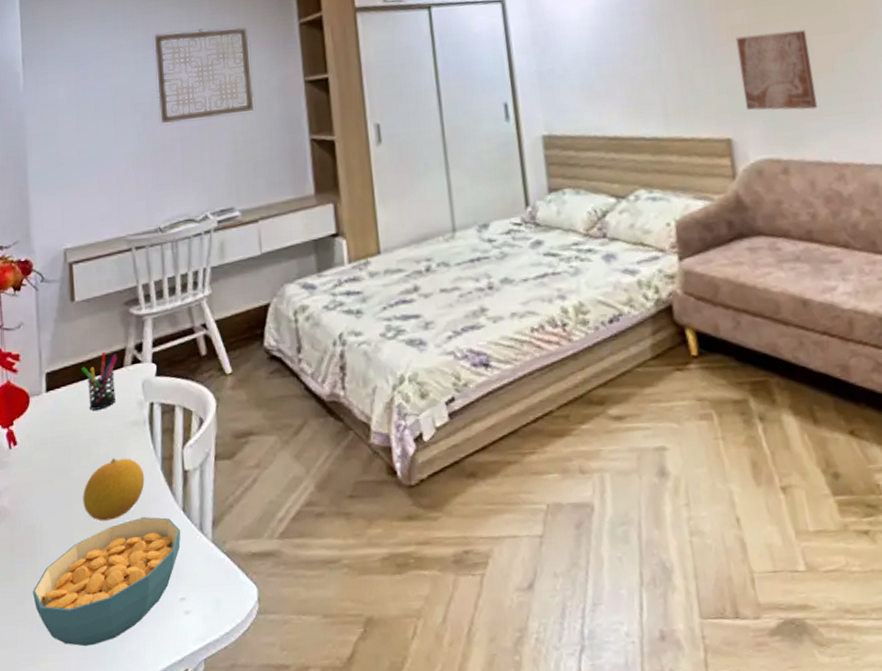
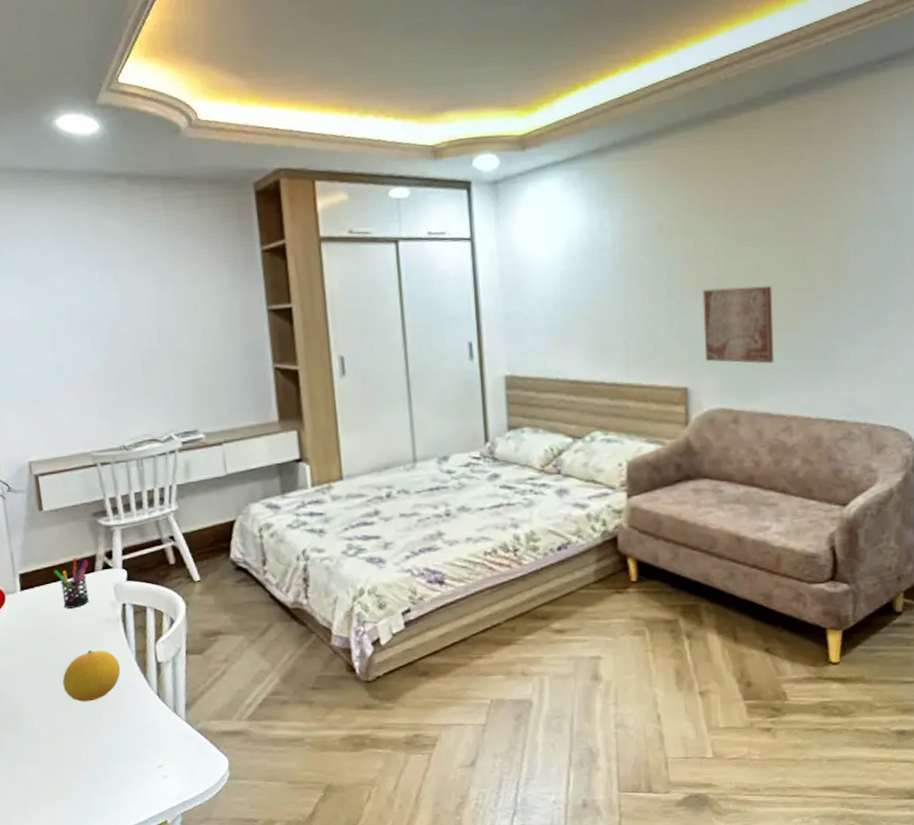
cereal bowl: present [32,517,181,647] -> none [21,700,157,801]
wall art: present [155,27,254,123] -> none [110,249,215,345]

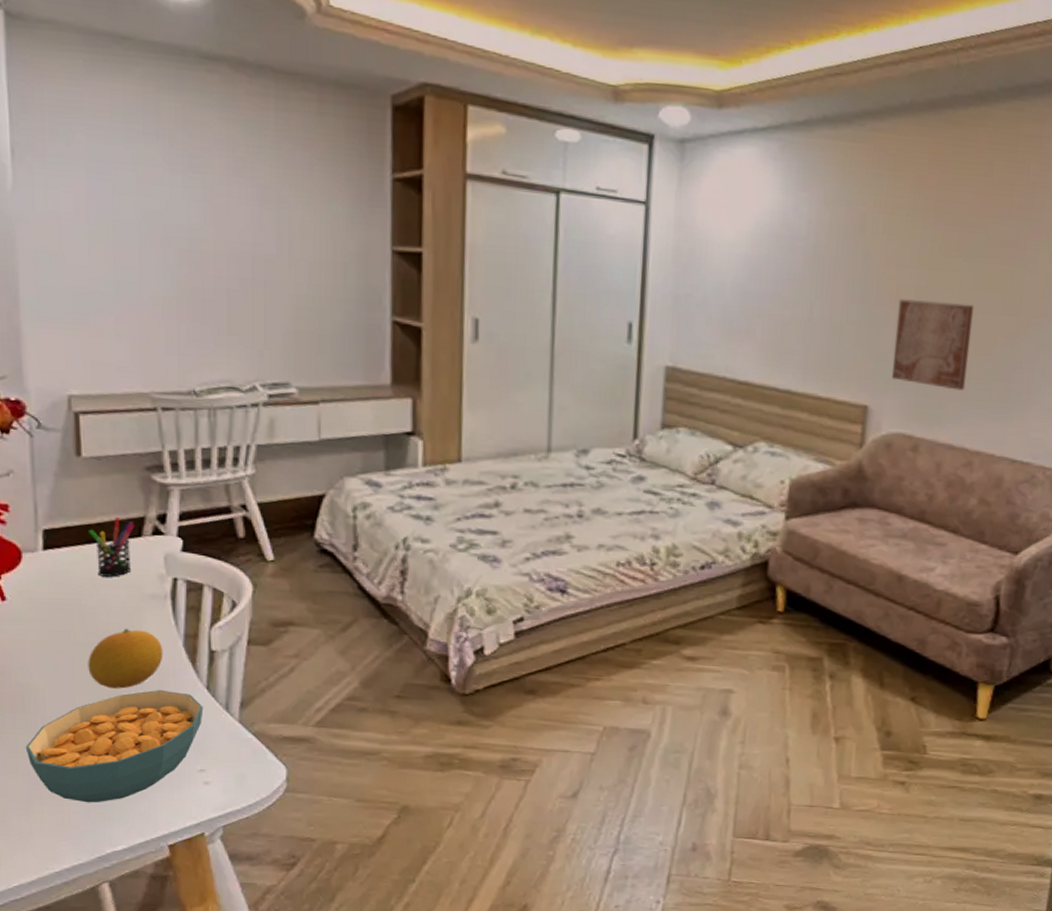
cereal bowl: none [21,700,157,801] -> present [25,690,204,803]

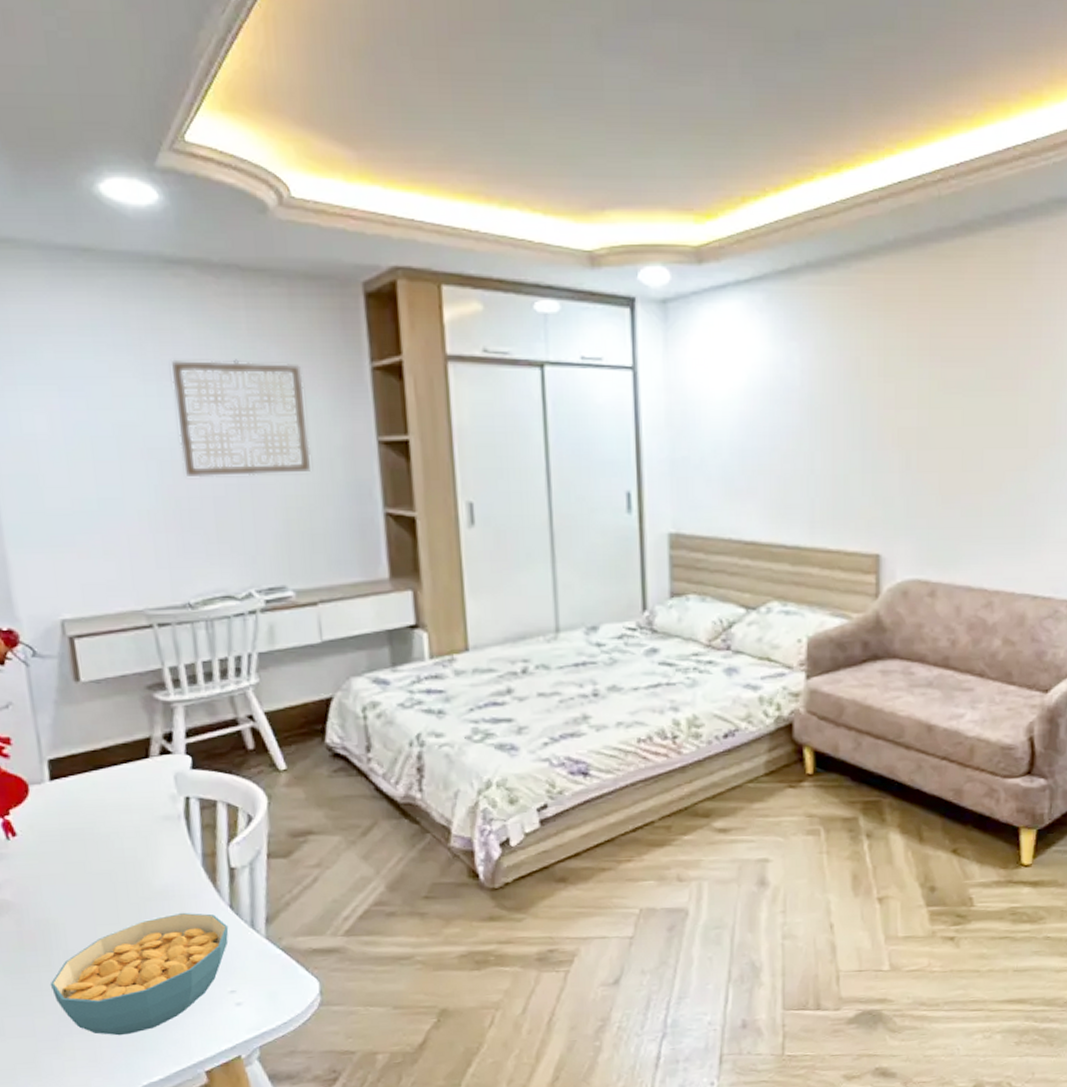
pen holder: present [87,516,134,577] -> none [93,739,143,802]
fruit: present [88,628,164,689] -> none [106,852,183,916]
wall art: none [198,152,326,274] -> present [172,359,310,478]
wall art: present [891,299,975,391] -> none [901,441,980,530]

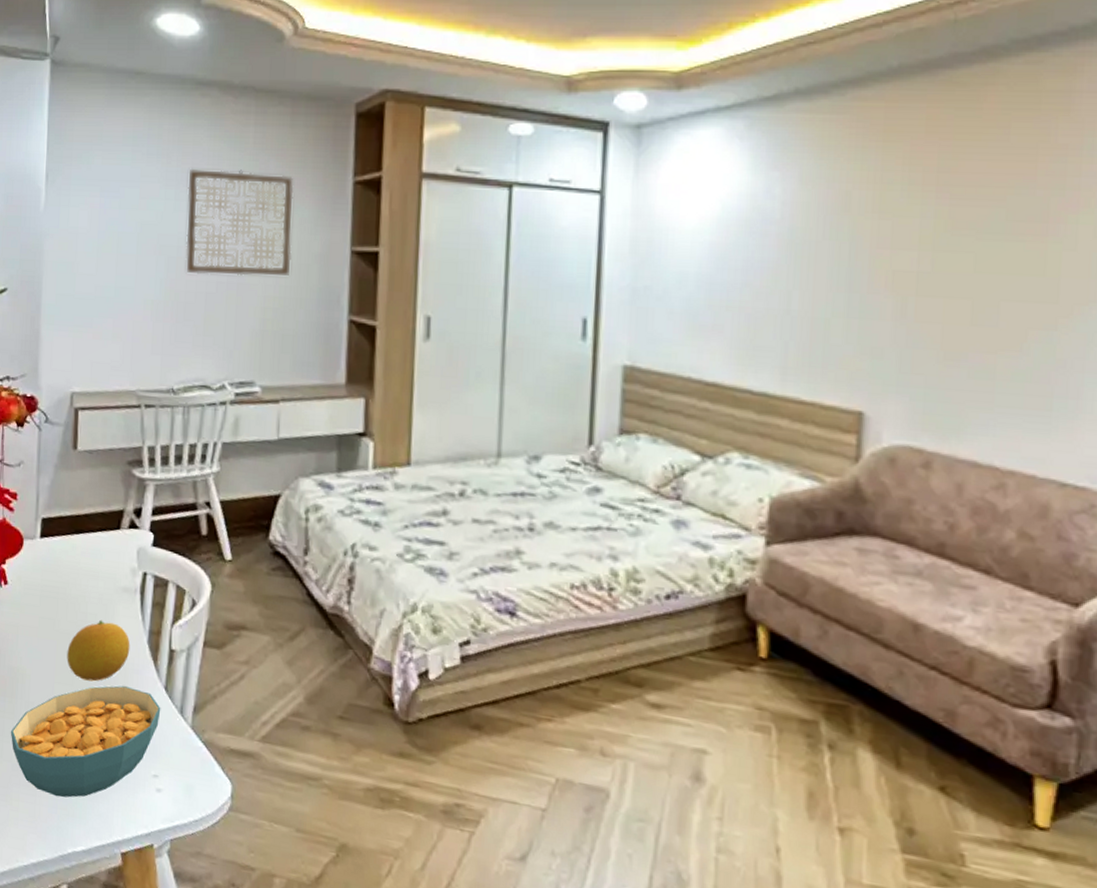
fruit: none [106,852,183,916] -> present [67,620,130,682]

